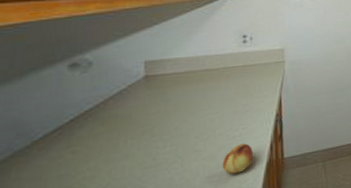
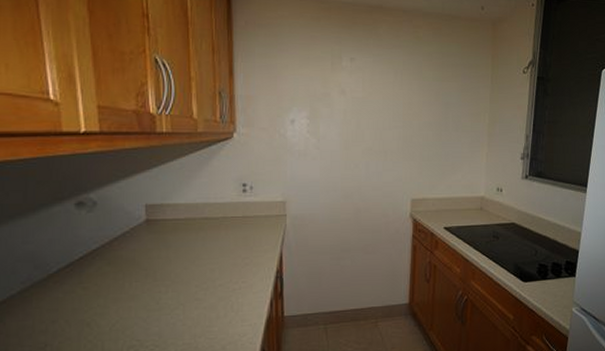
fruit: present [222,143,254,175] -> none [222,297,254,327]

